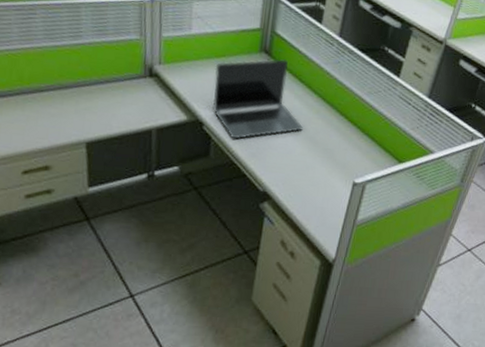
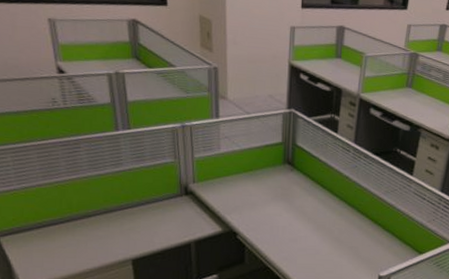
laptop: present [212,59,303,139] -> none [244,168,328,245]

